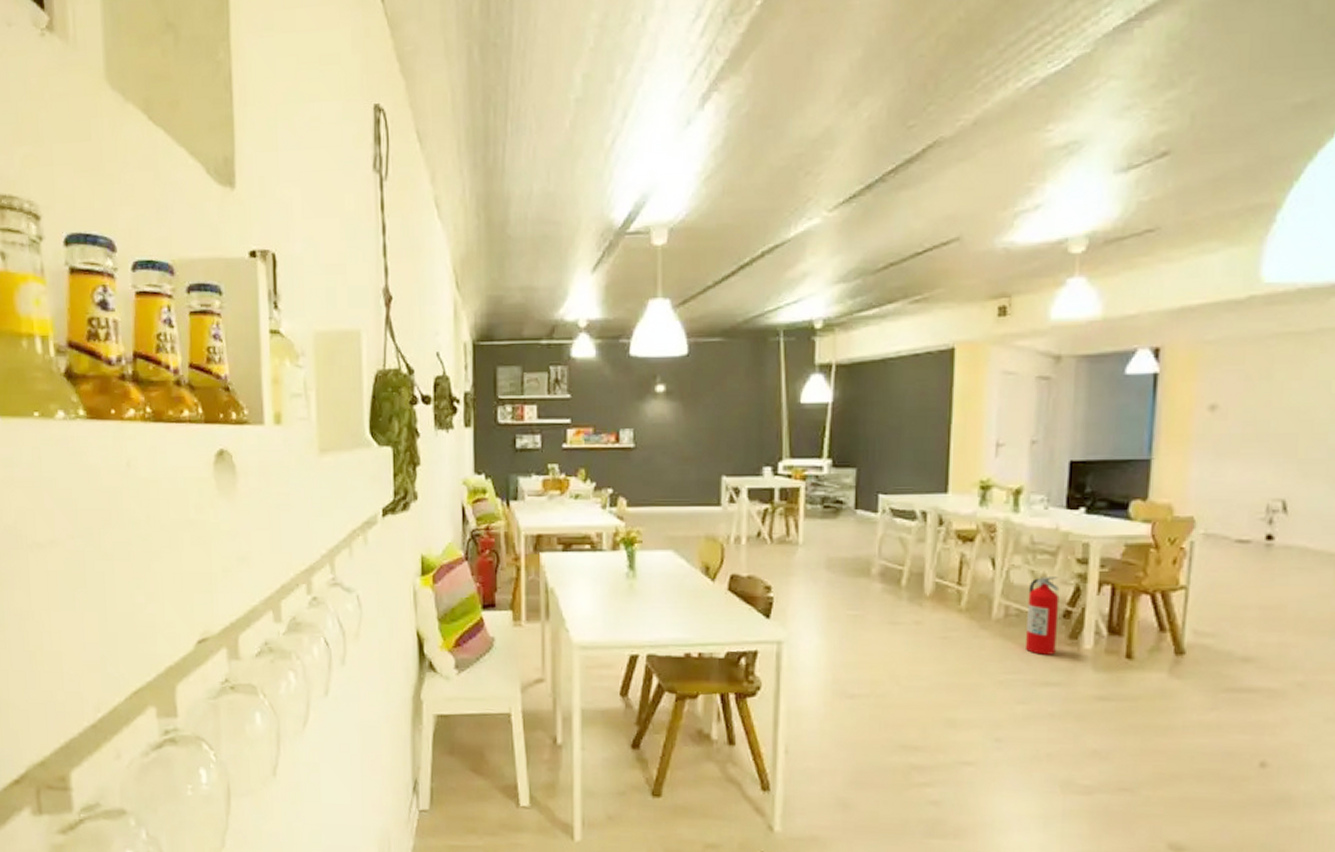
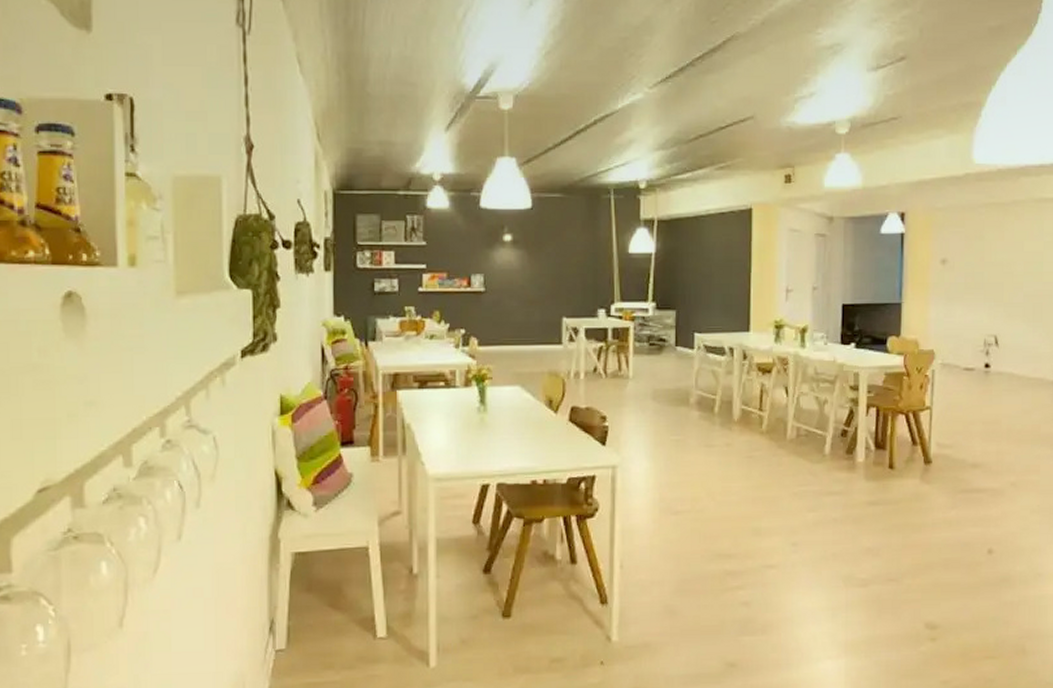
fire extinguisher: present [1024,577,1060,655] -> none [813,402,838,469]

